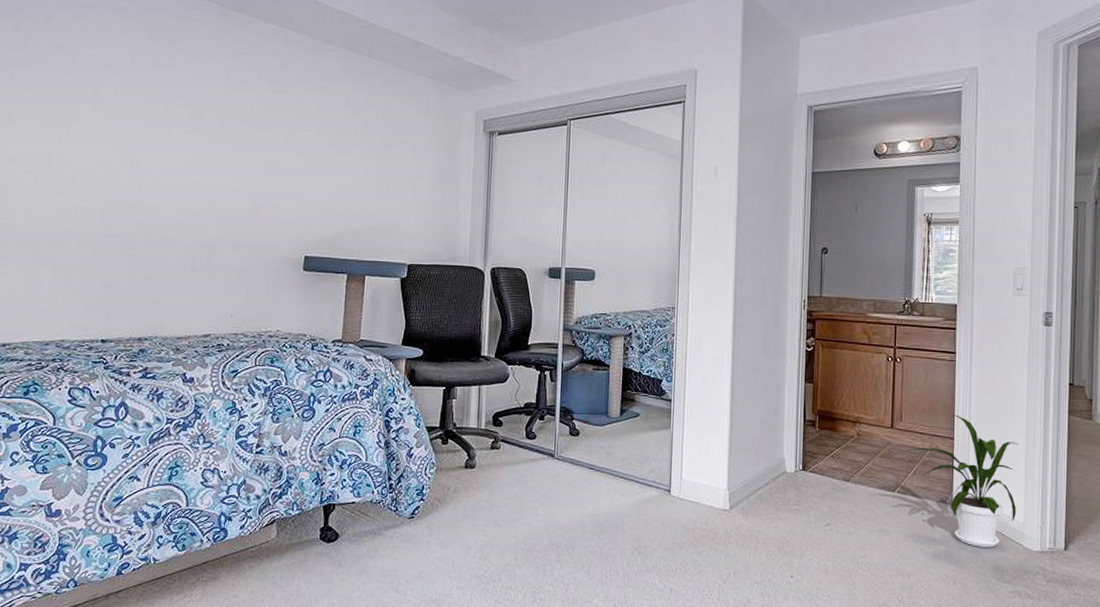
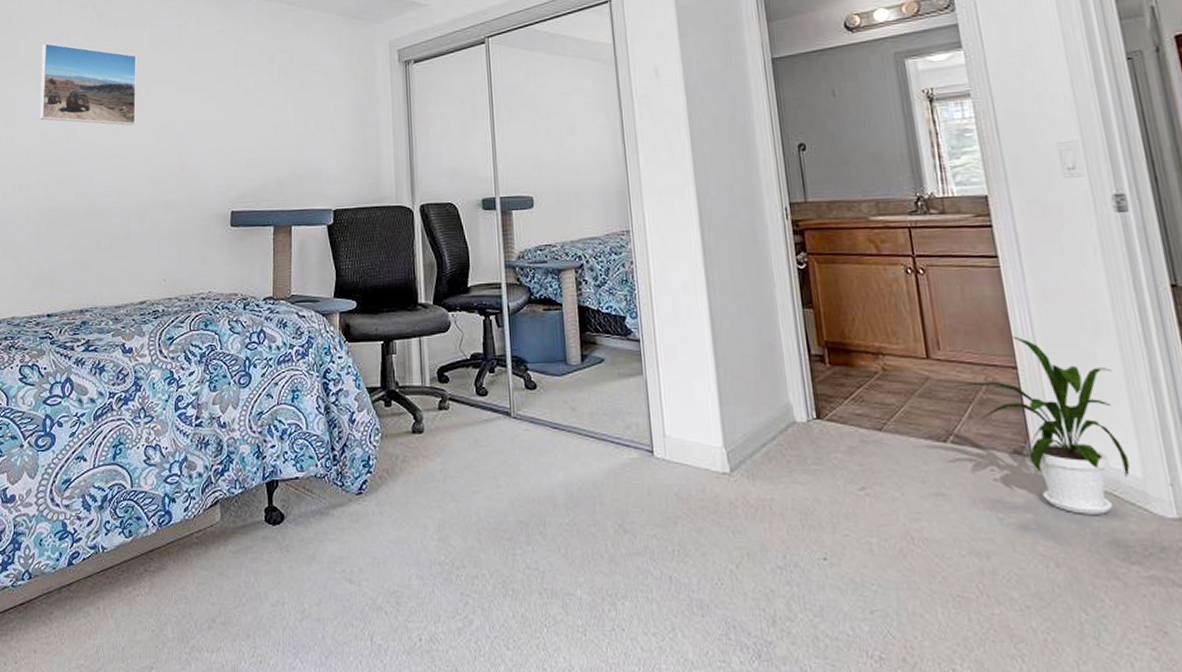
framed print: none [99,62,212,161] -> present [40,43,136,126]

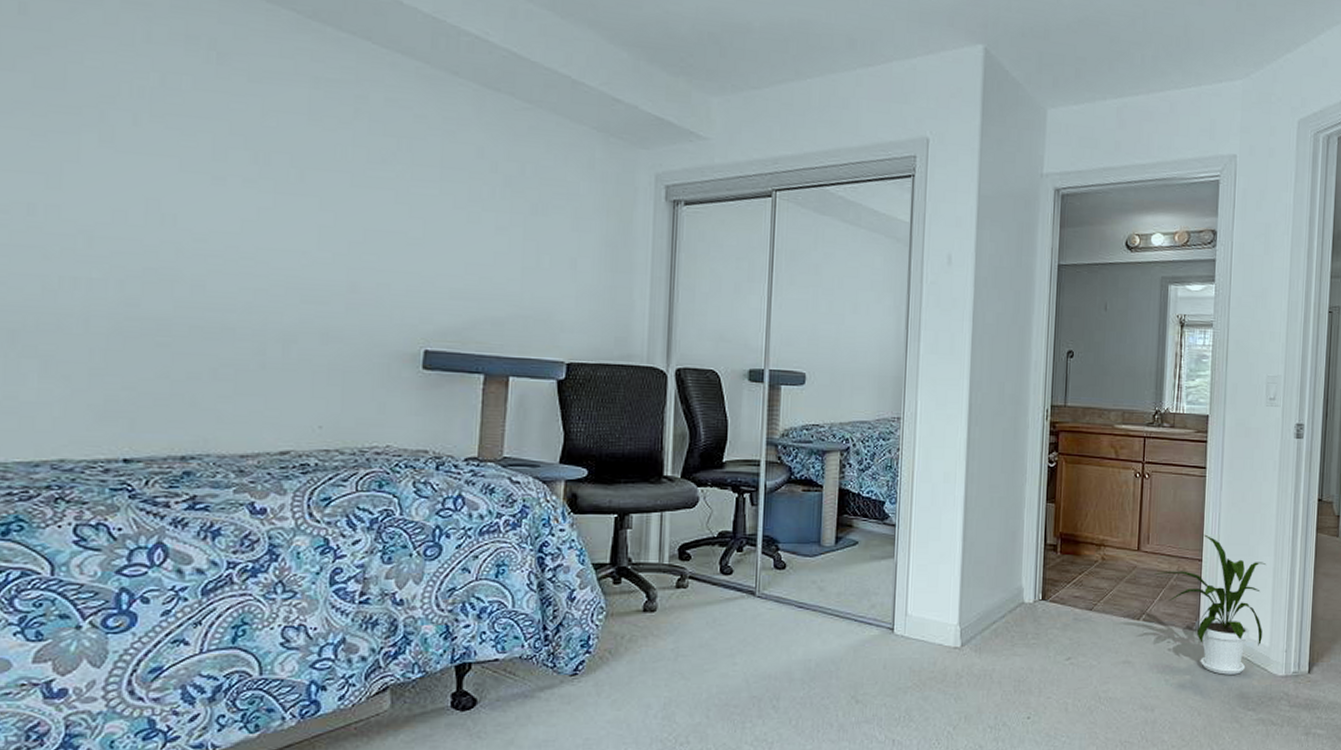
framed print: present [40,43,136,126] -> none [110,77,284,221]

